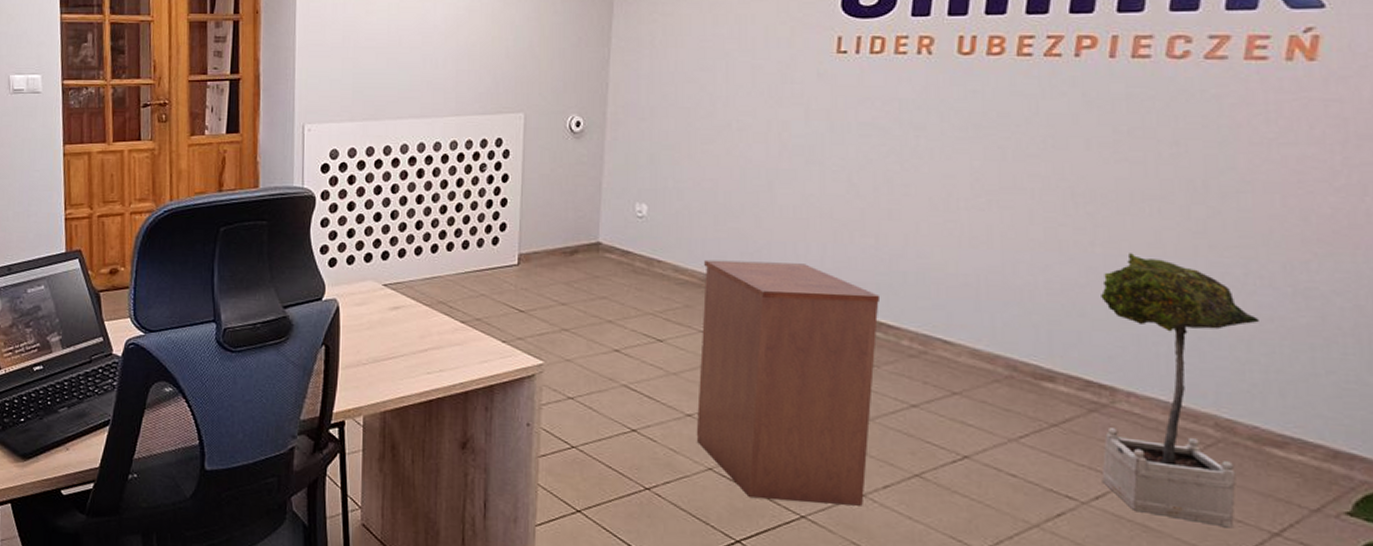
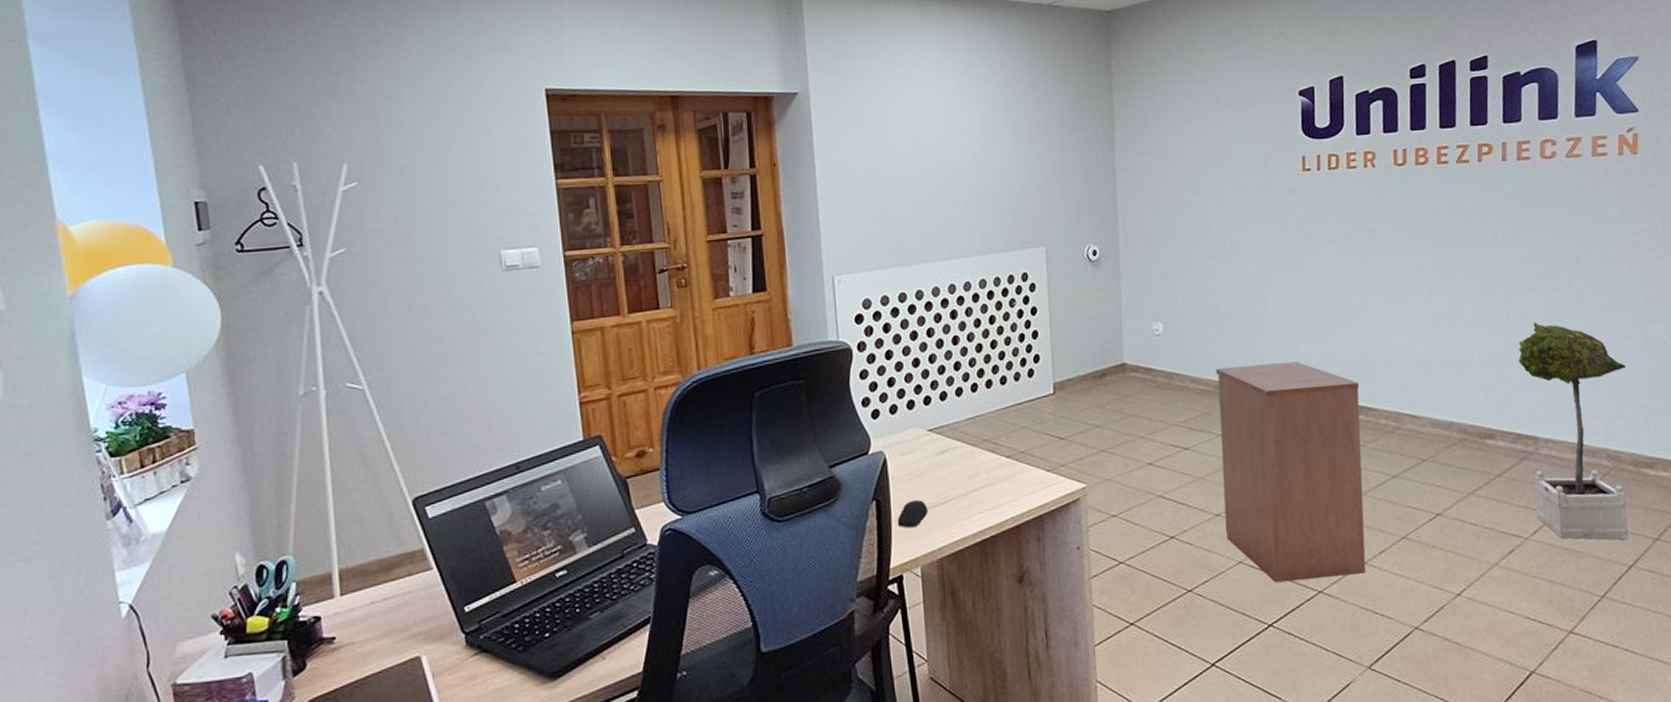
computer mouse: none [344,351,376,378] -> present [897,500,928,528]

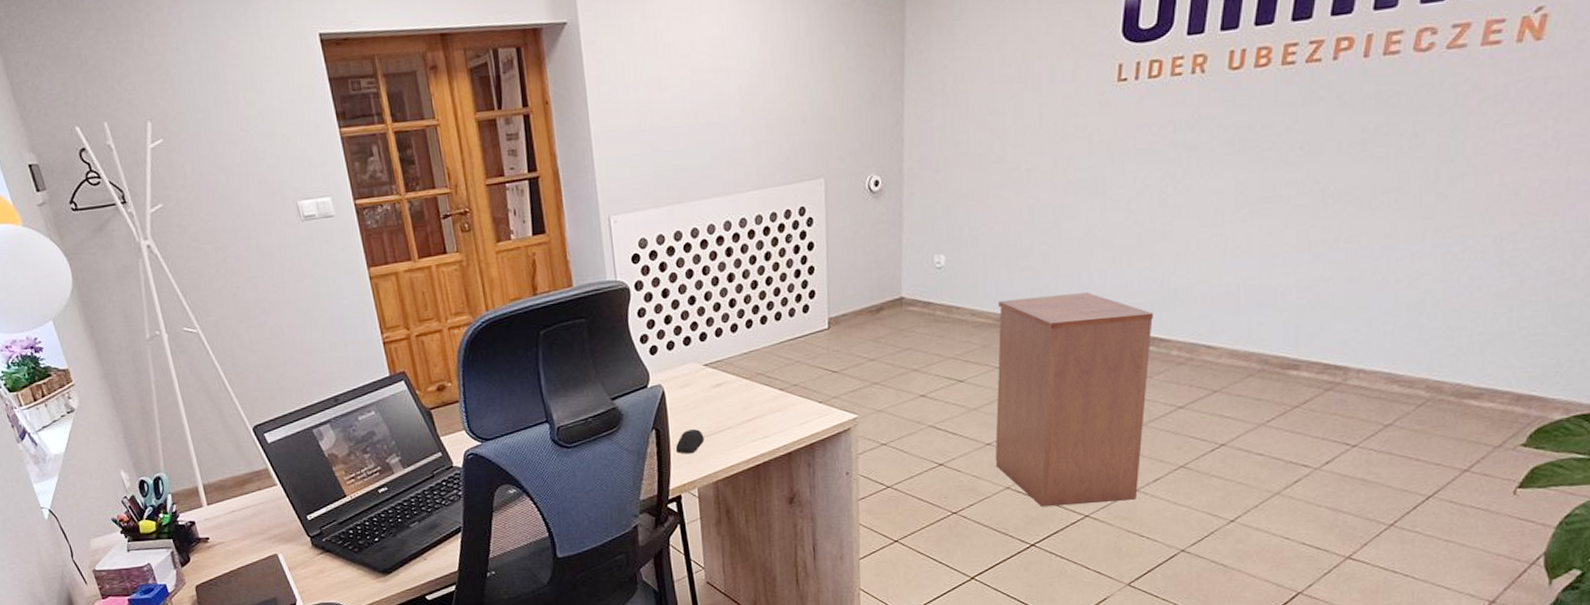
potted tree: present [1518,322,1629,541] -> none [1332,245,1471,472]

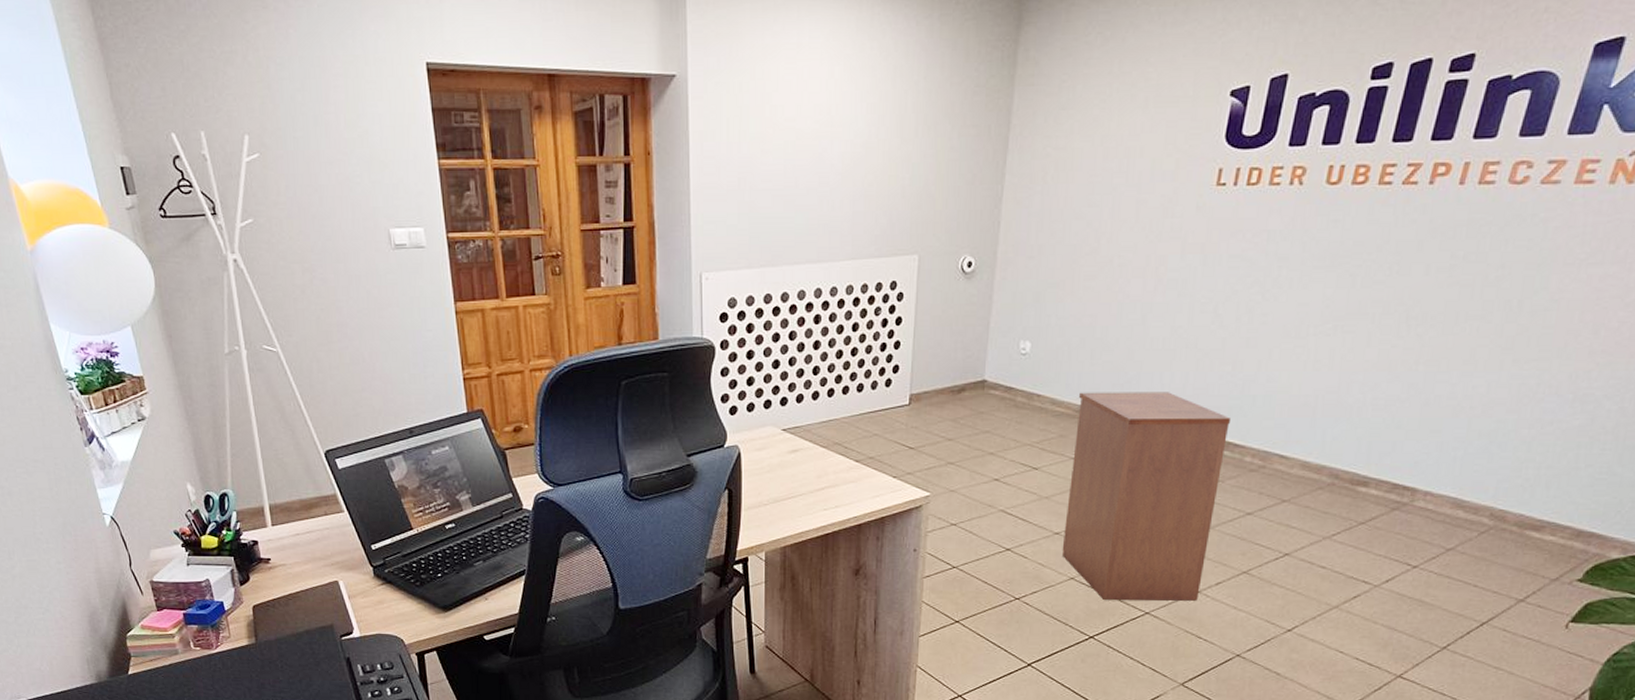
computer mouse: present [675,429,704,454] -> none [746,493,776,517]

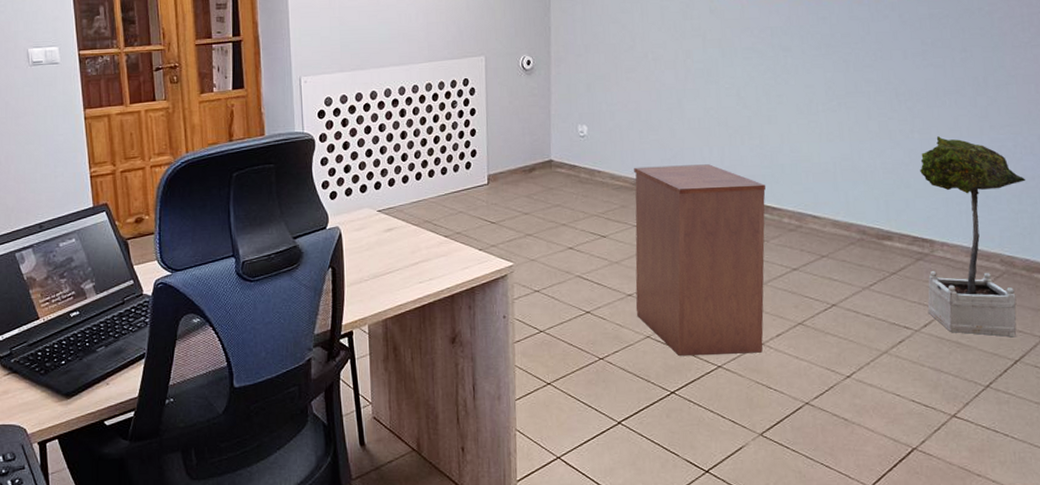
potted tree: none [1393,370,1543,598] -> present [920,136,1026,338]

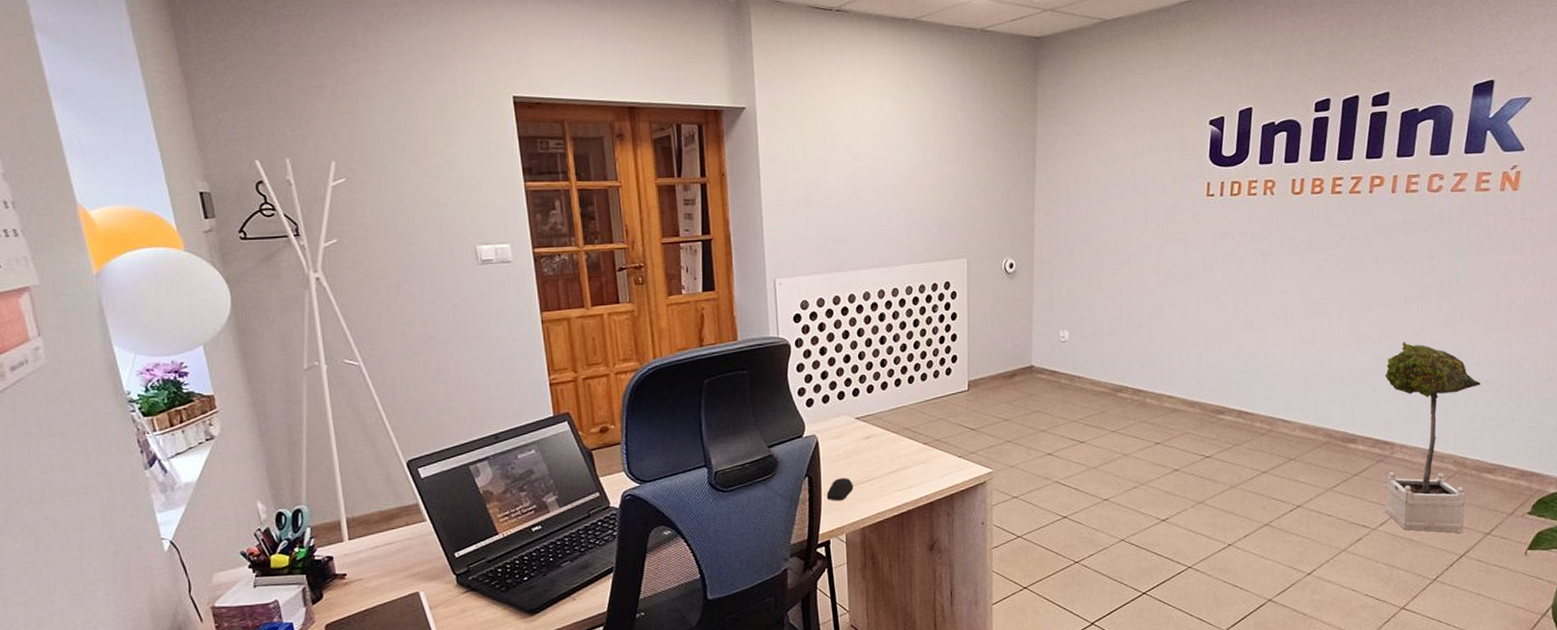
computer mouse: none [349,269,376,292] -> present [826,478,854,501]
filing cabinet: present [634,164,766,357] -> none [1111,369,1241,559]

